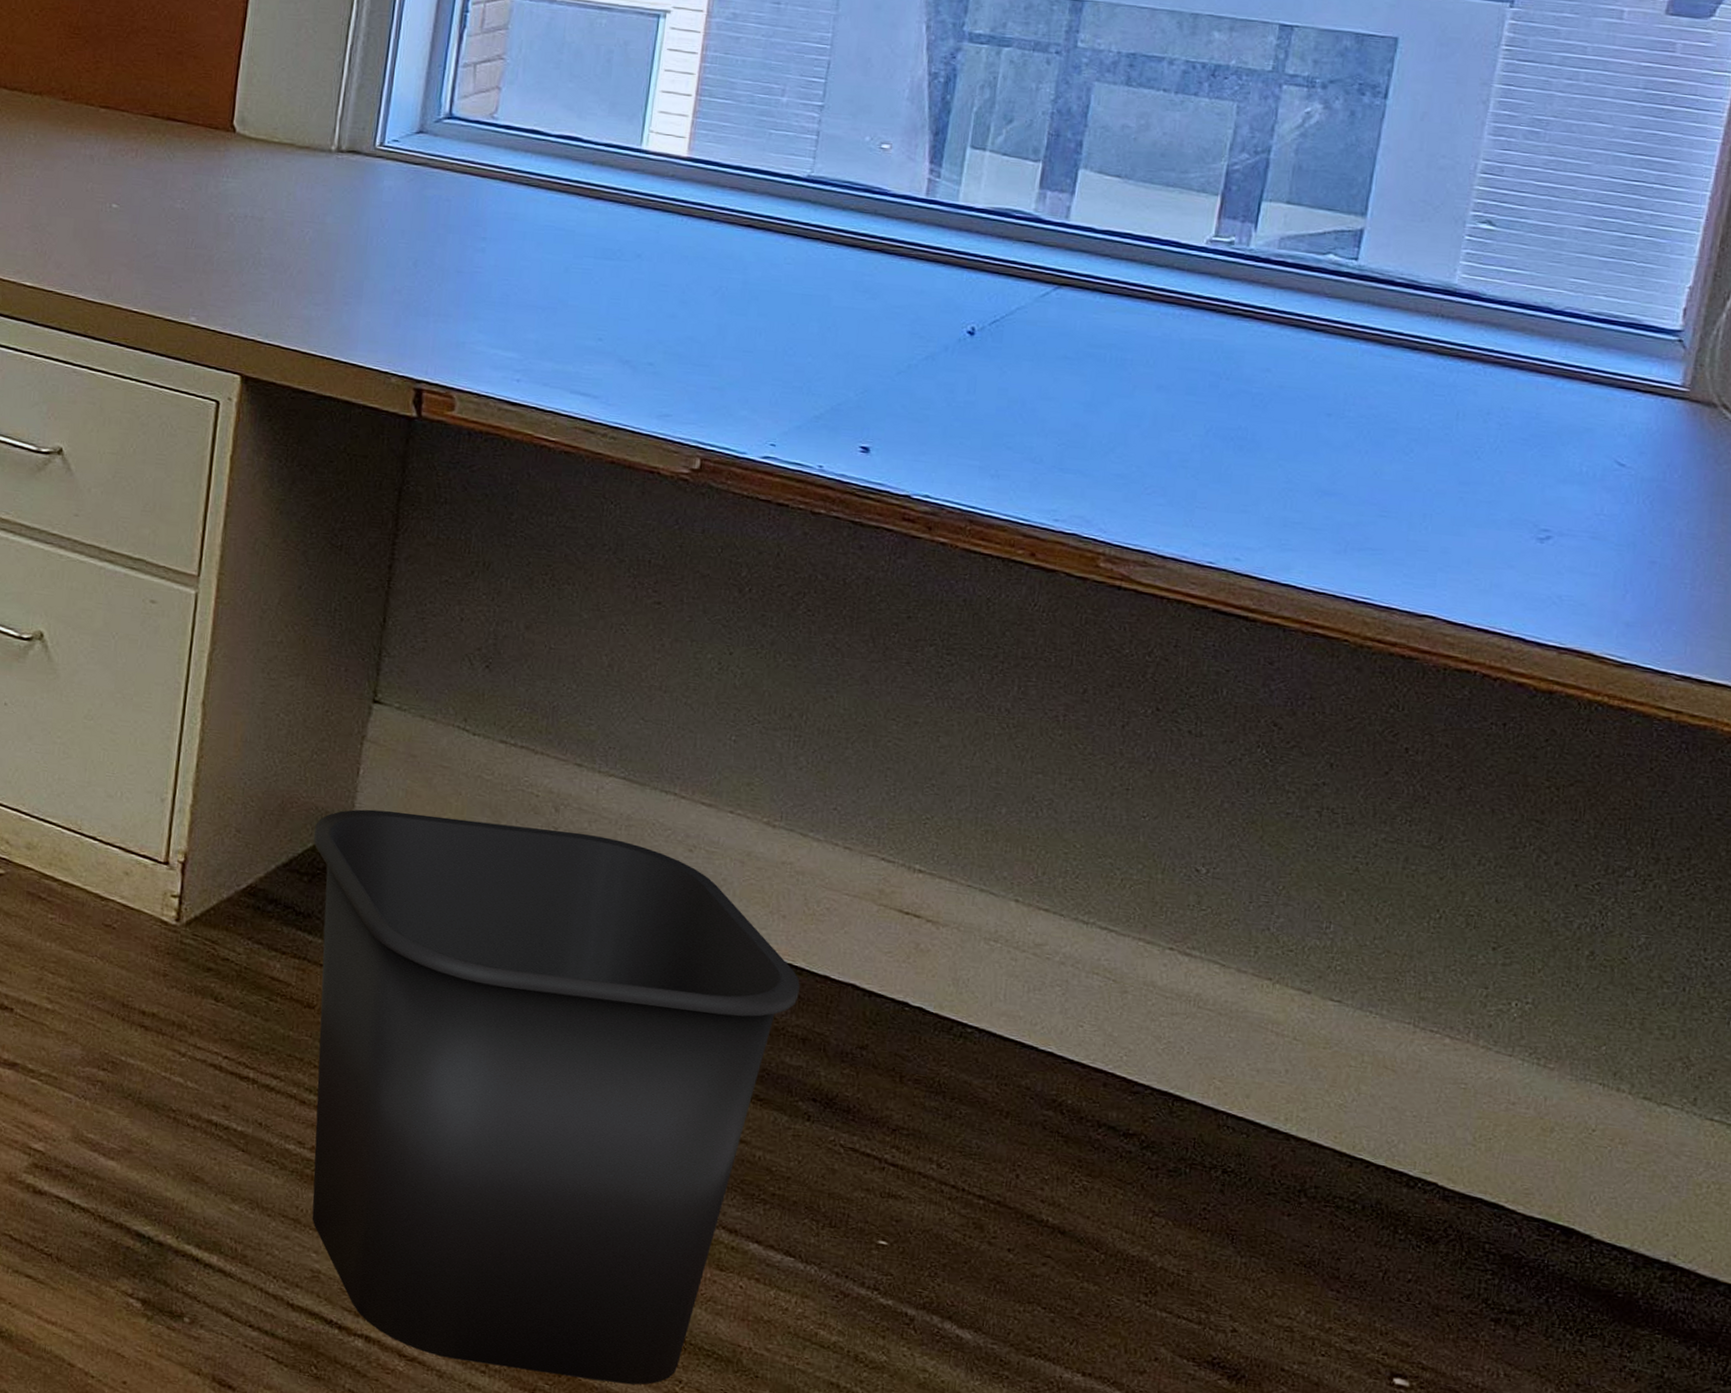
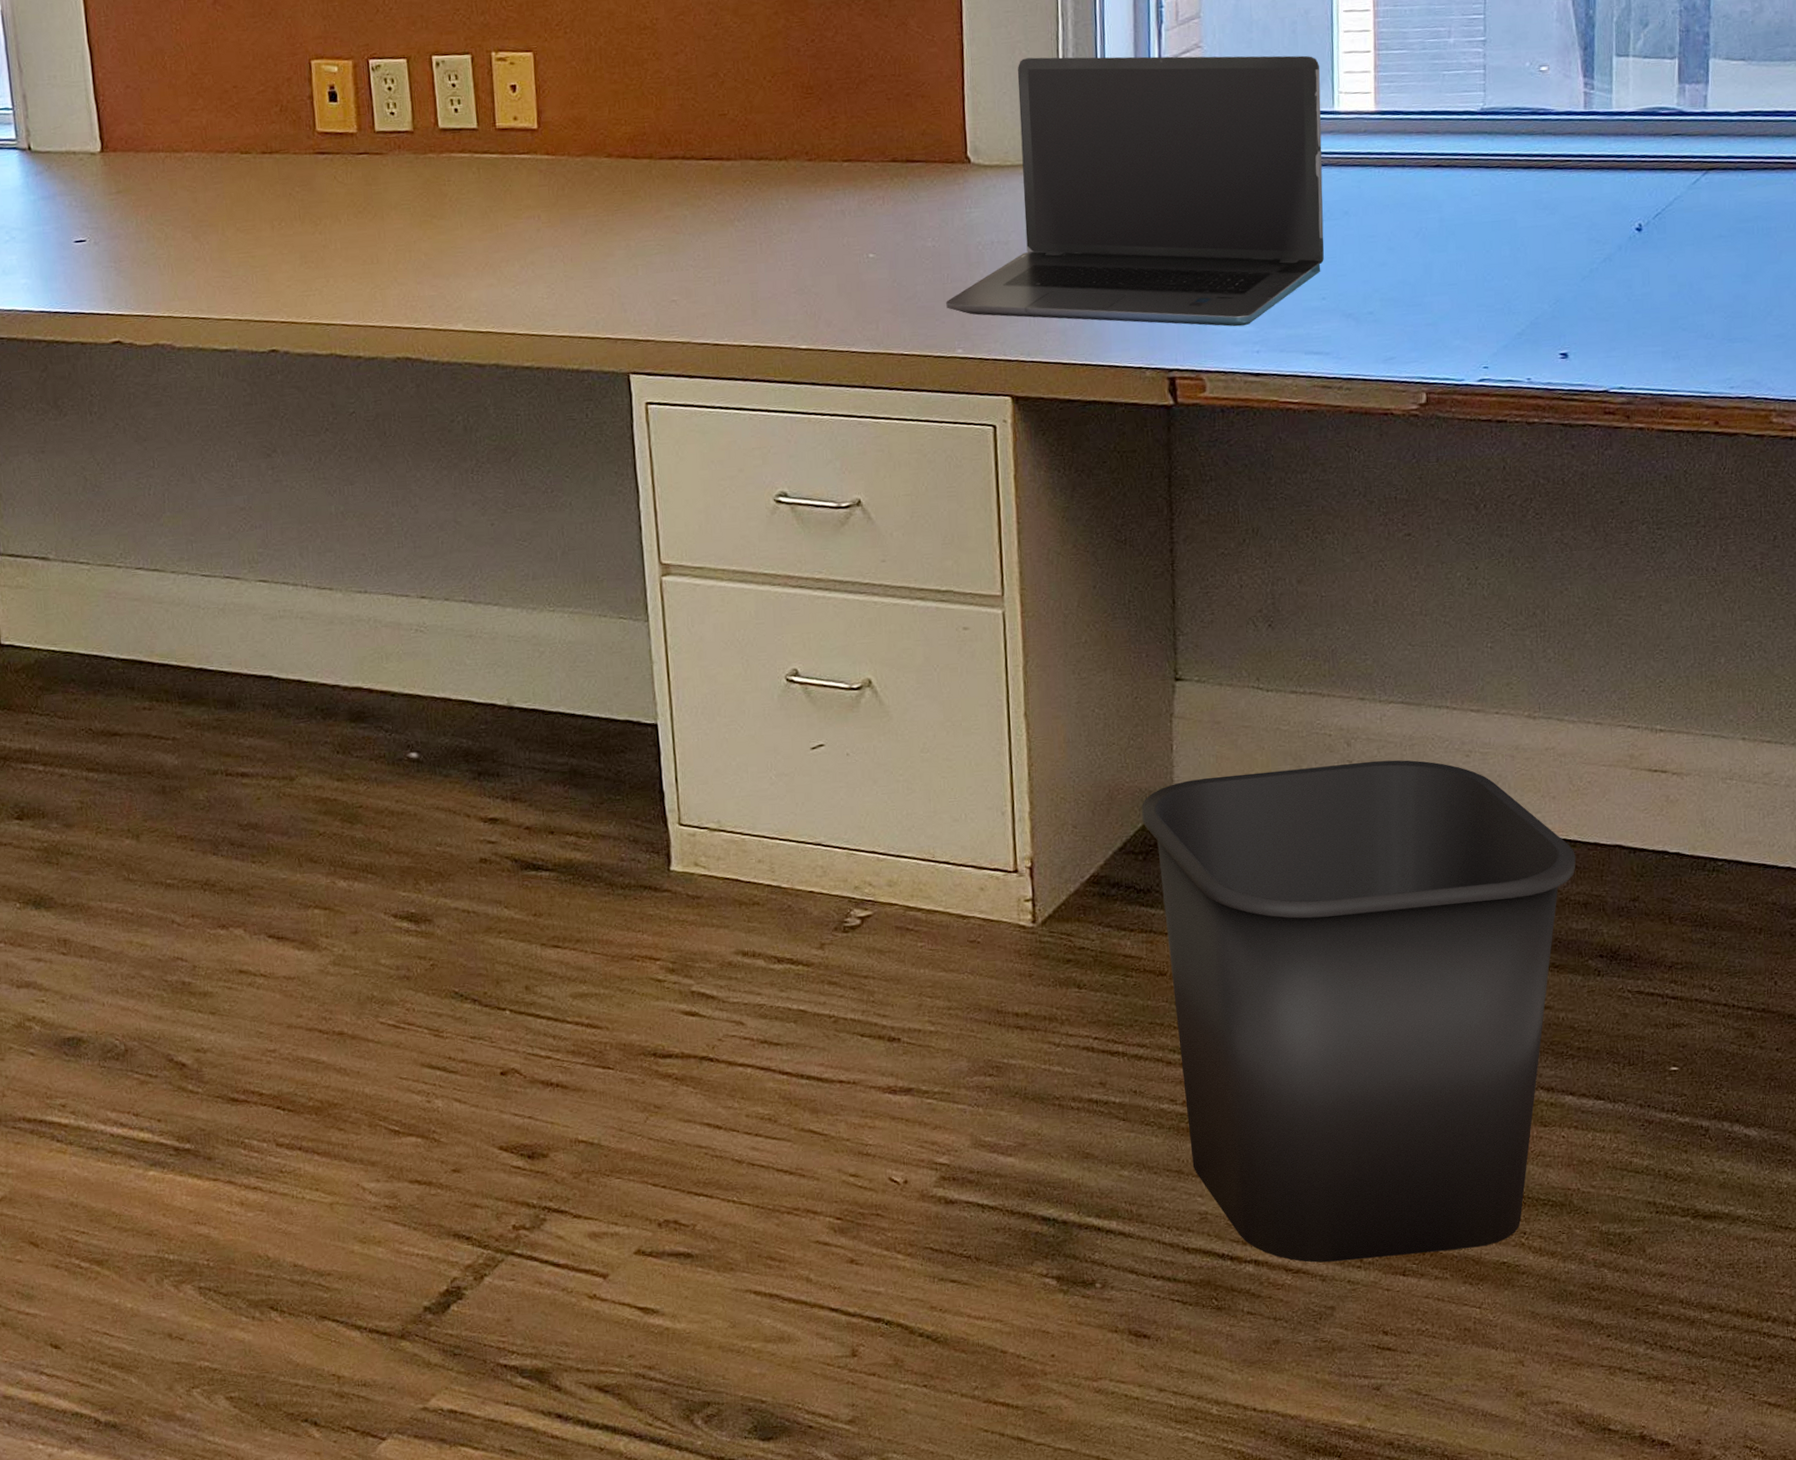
laptop computer: none [186,38,633,351] -> present [946,55,1324,327]

